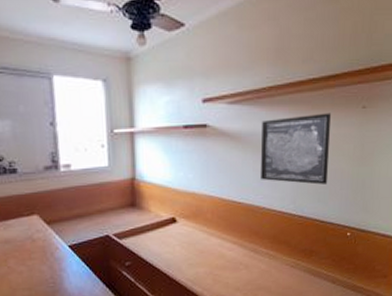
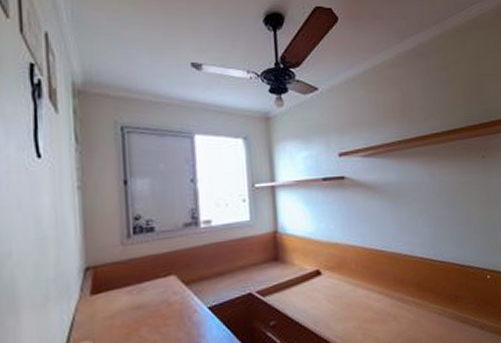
wall art: present [261,112,331,185] -> none [395,162,462,230]

